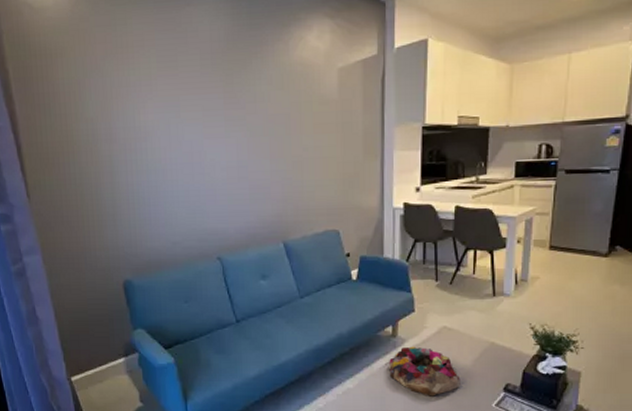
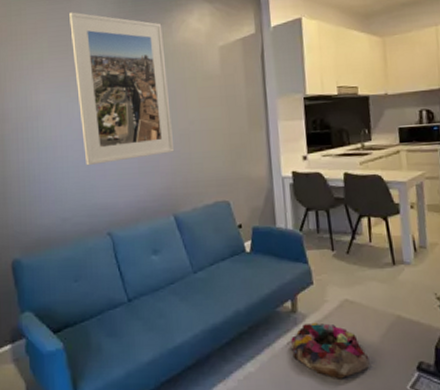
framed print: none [179,23,287,191] -> present [69,12,175,166]

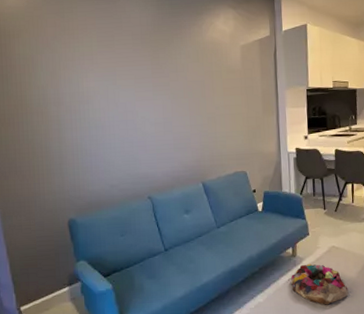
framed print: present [69,12,175,166] -> none [115,12,203,143]

